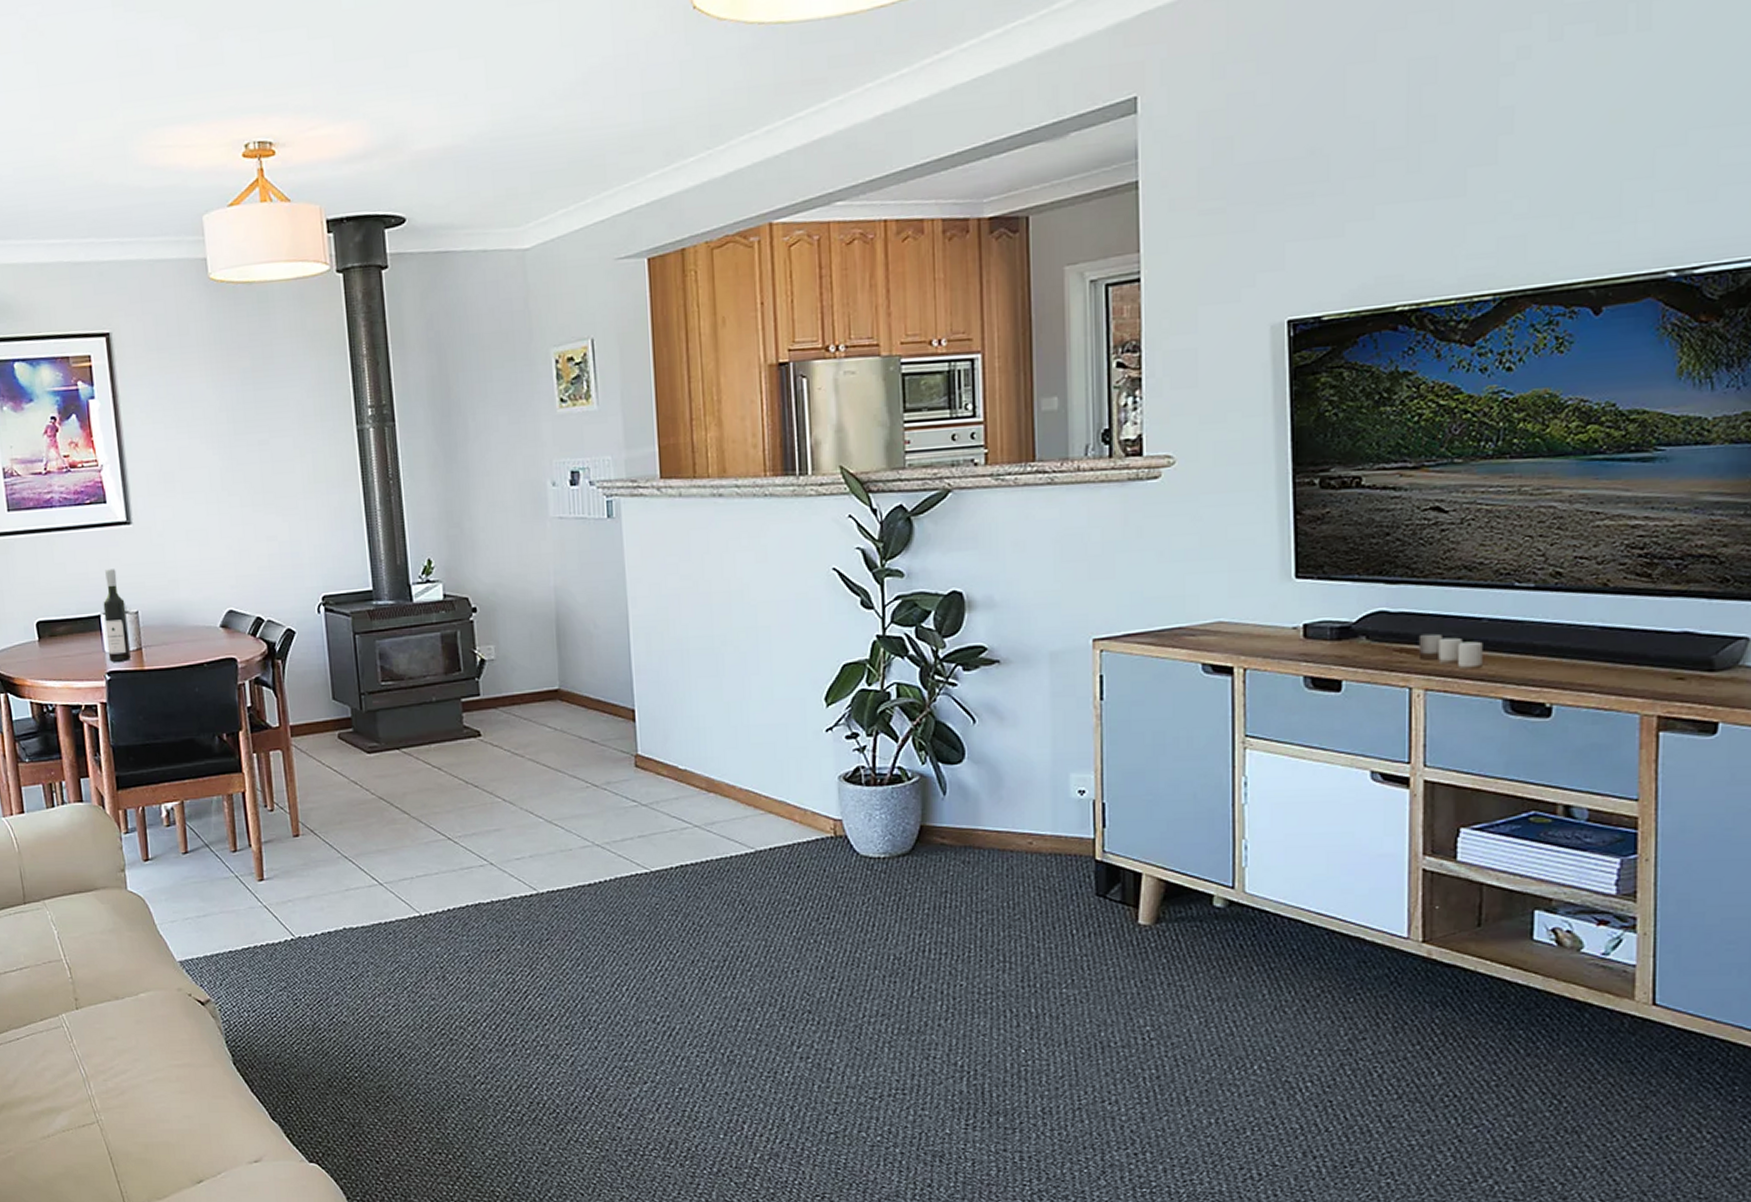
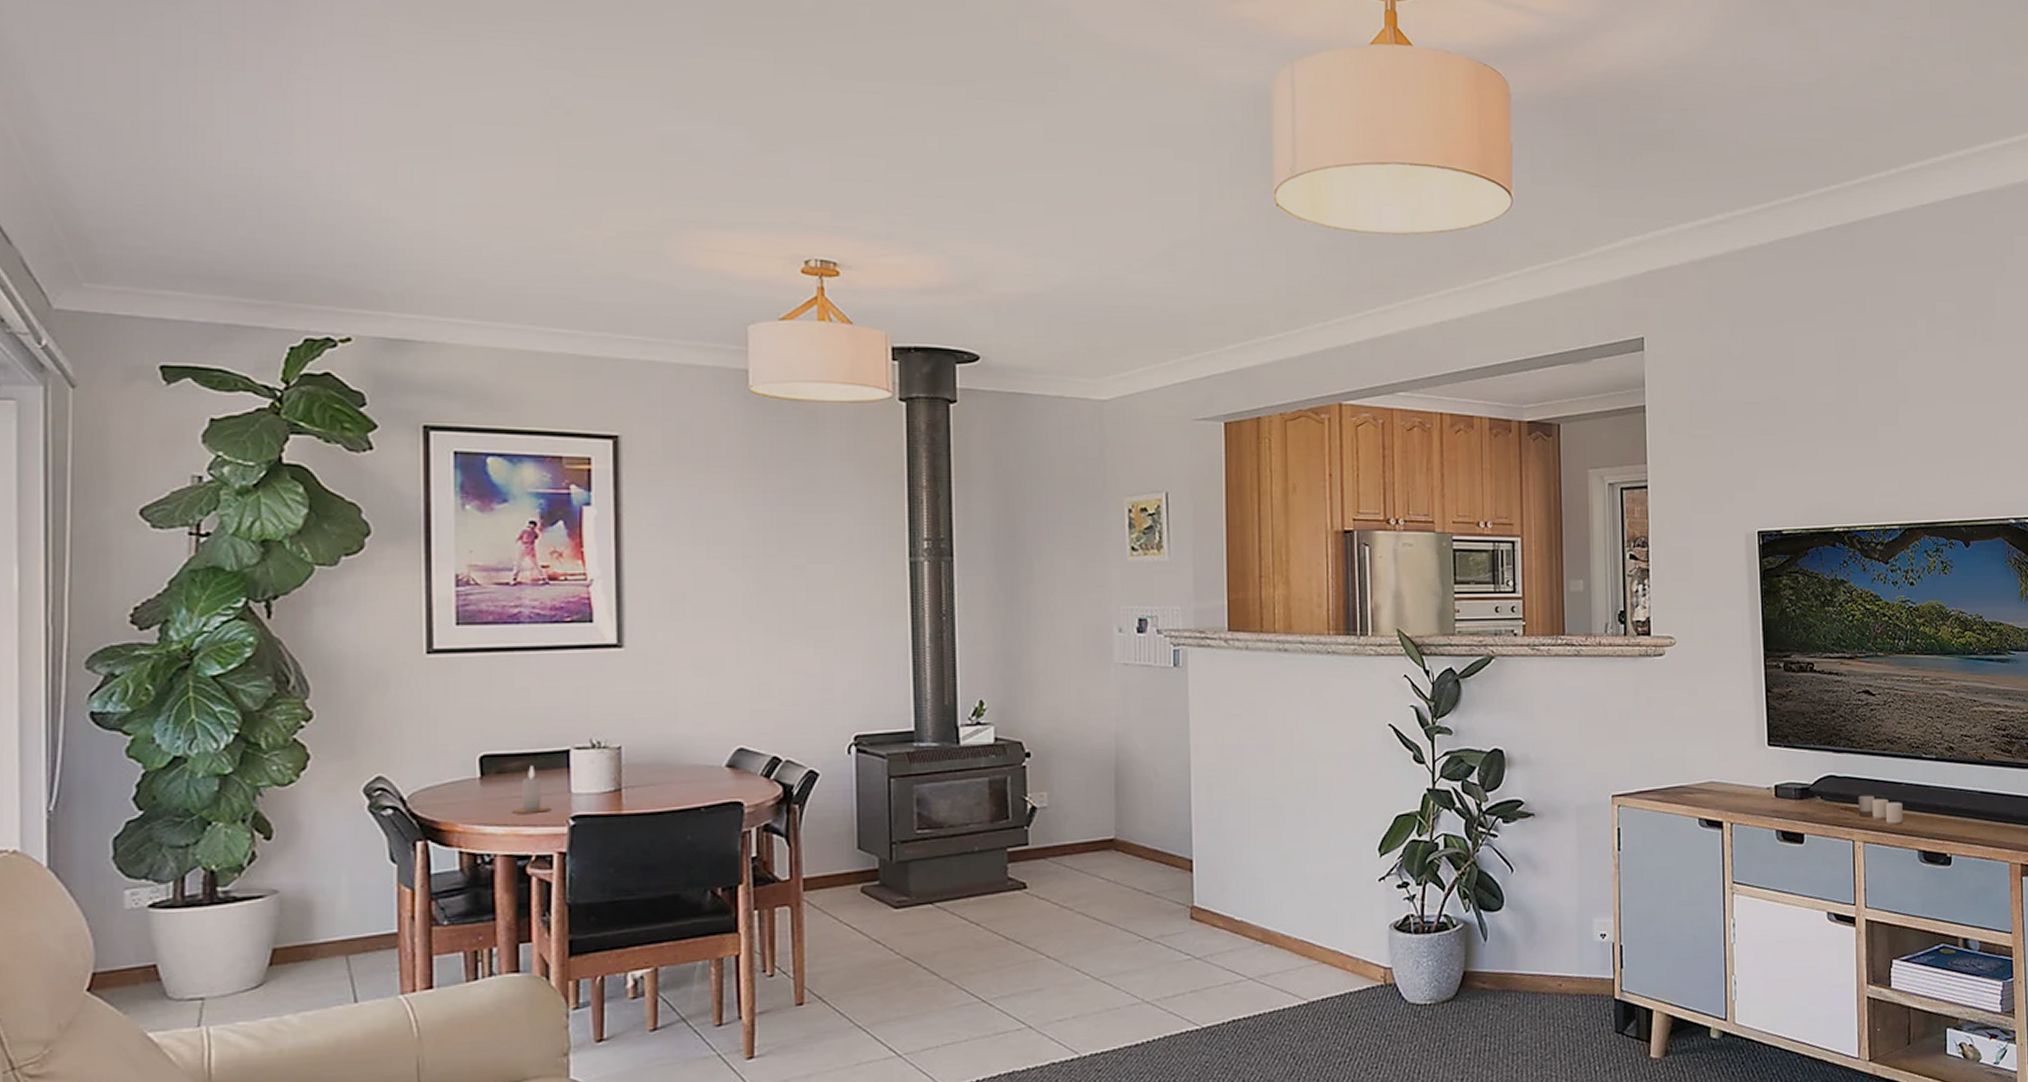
candle: none [63,630,92,670] -> present [511,766,551,814]
bottle: present [103,569,131,662] -> none [575,697,605,804]

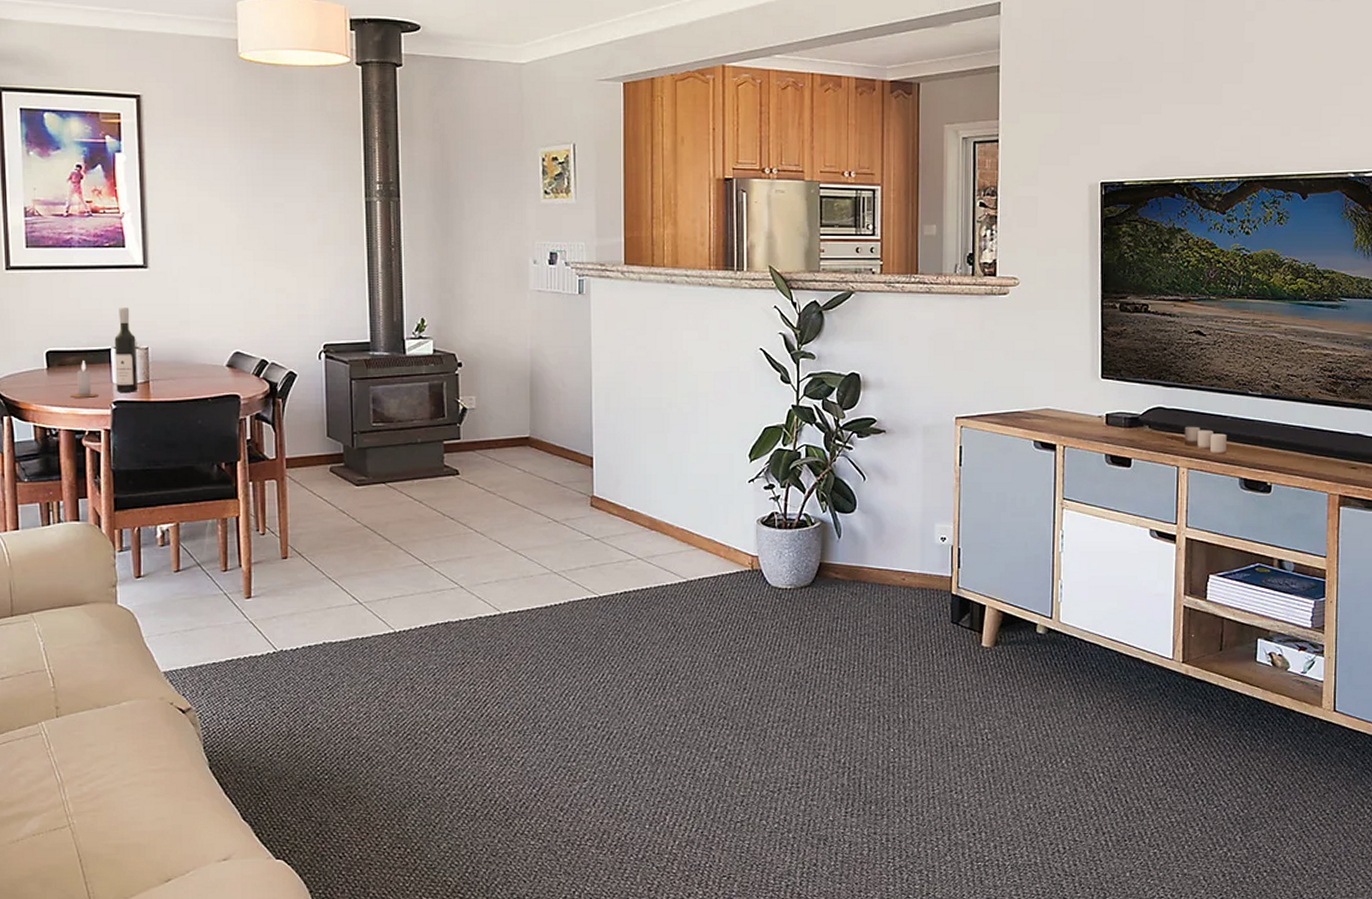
bottle: none [575,697,605,804] -> present [114,307,138,392]

